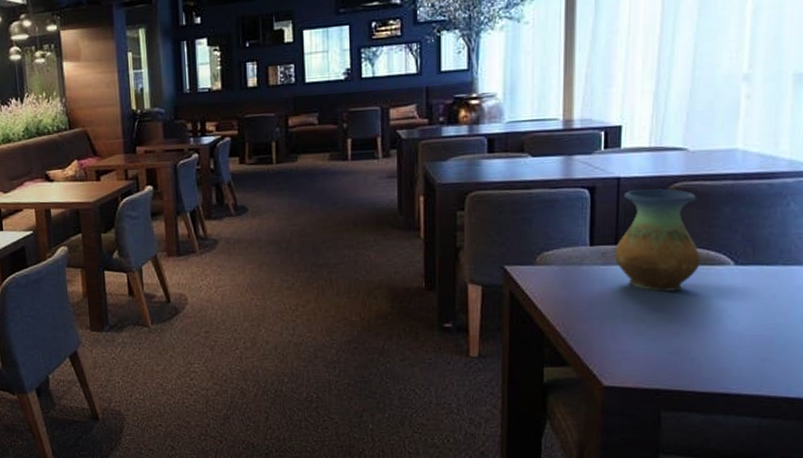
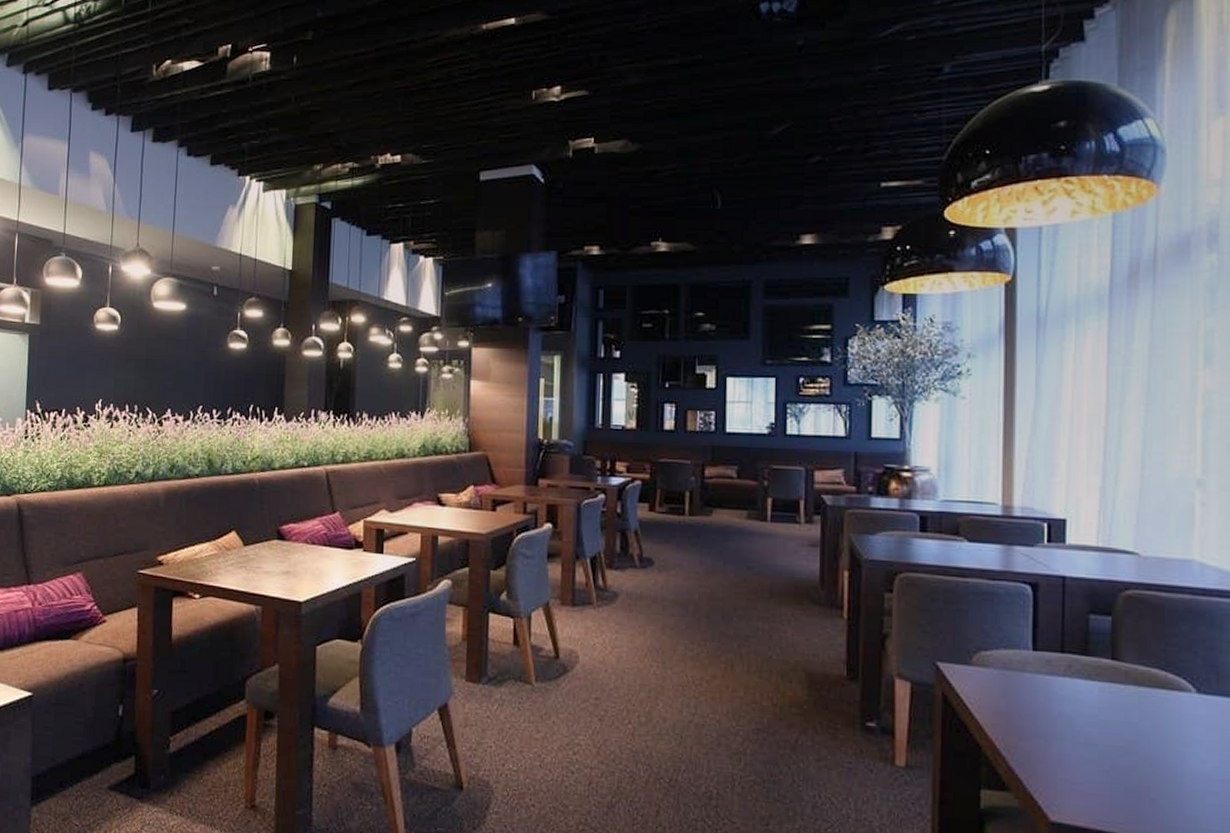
vase: present [614,188,701,292] -> none [1060,592,1158,716]

